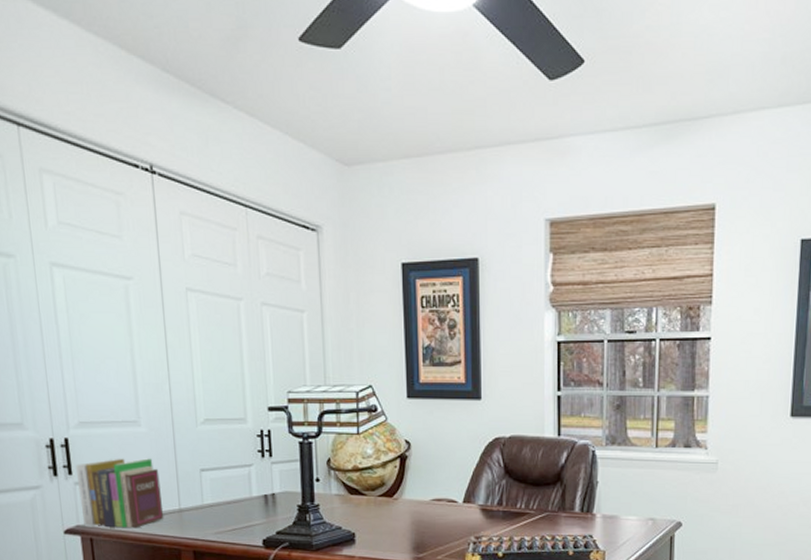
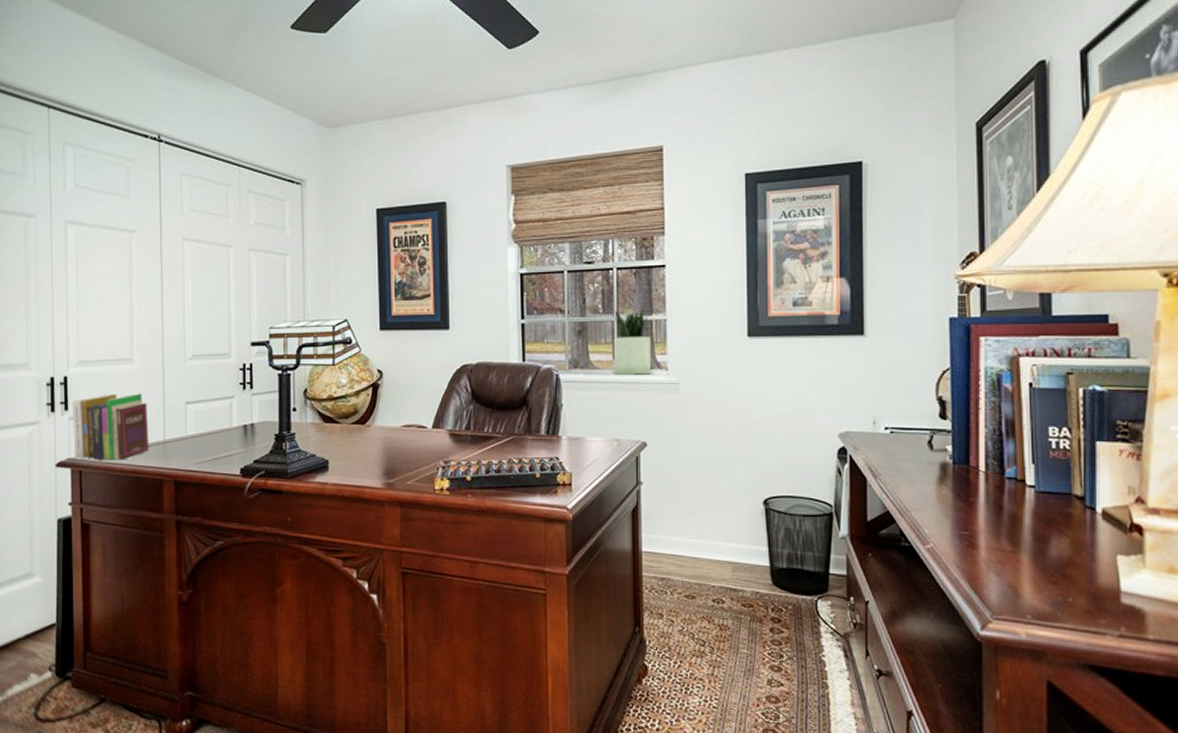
planter: none [649,383,694,453] -> present [611,308,655,375]

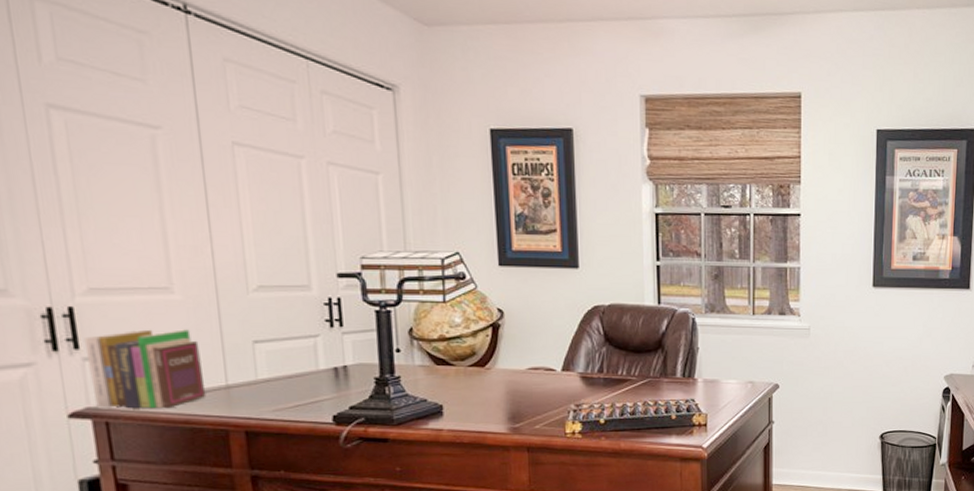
planter: present [611,308,655,375] -> none [746,255,788,320]

